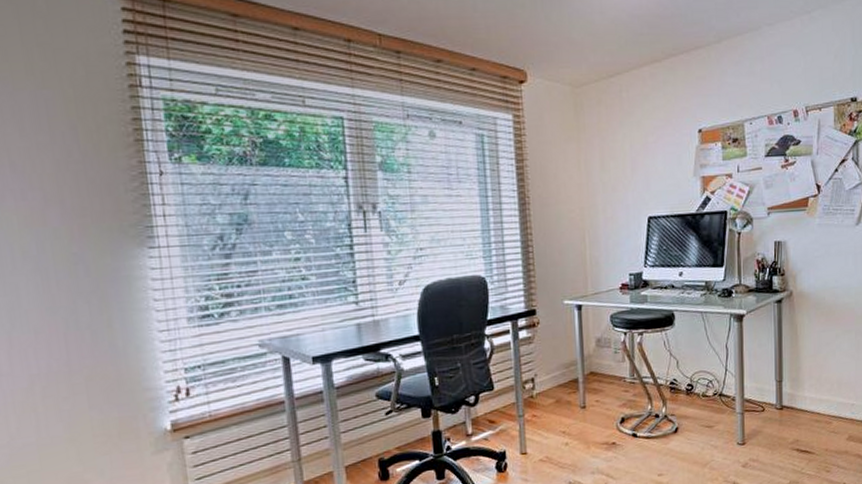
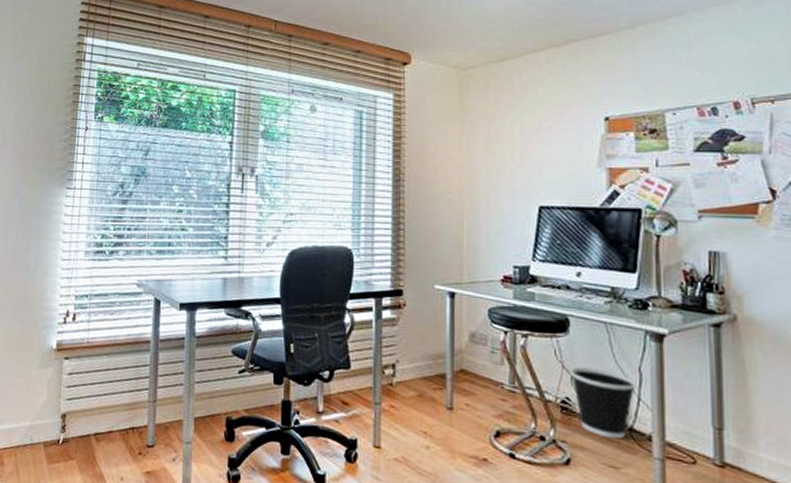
wastebasket: none [676,351,725,405] -> present [570,367,637,439]

